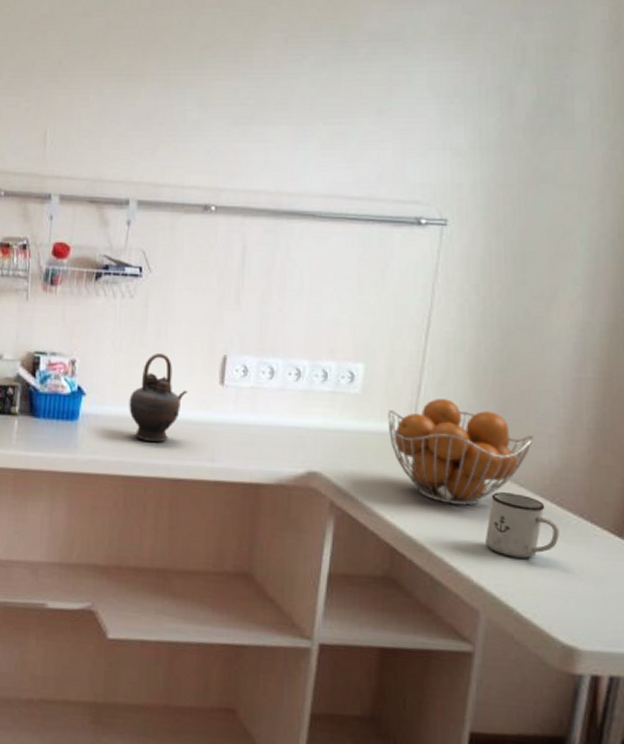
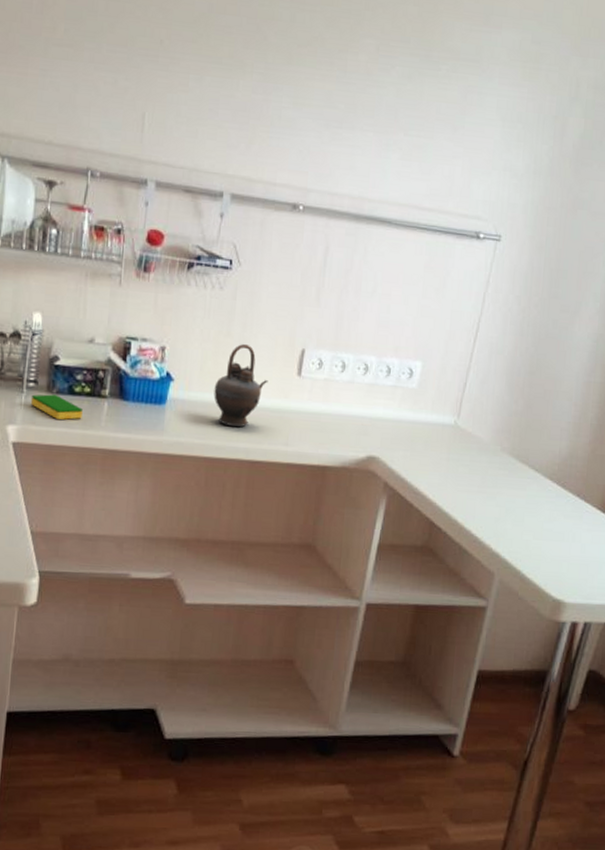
fruit basket: present [387,399,533,506] -> none [437,395,550,487]
mug: present [486,492,559,558] -> none [505,476,561,530]

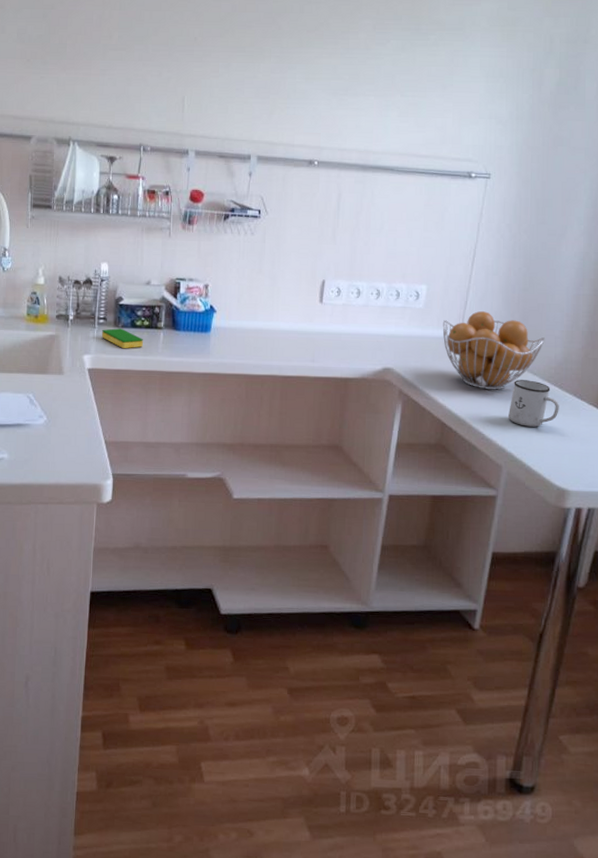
teapot: present [214,343,268,428] -> none [250,278,295,349]
fruit basket: none [437,395,550,487] -> present [442,311,545,390]
mug: none [505,476,561,530] -> present [508,380,559,427]

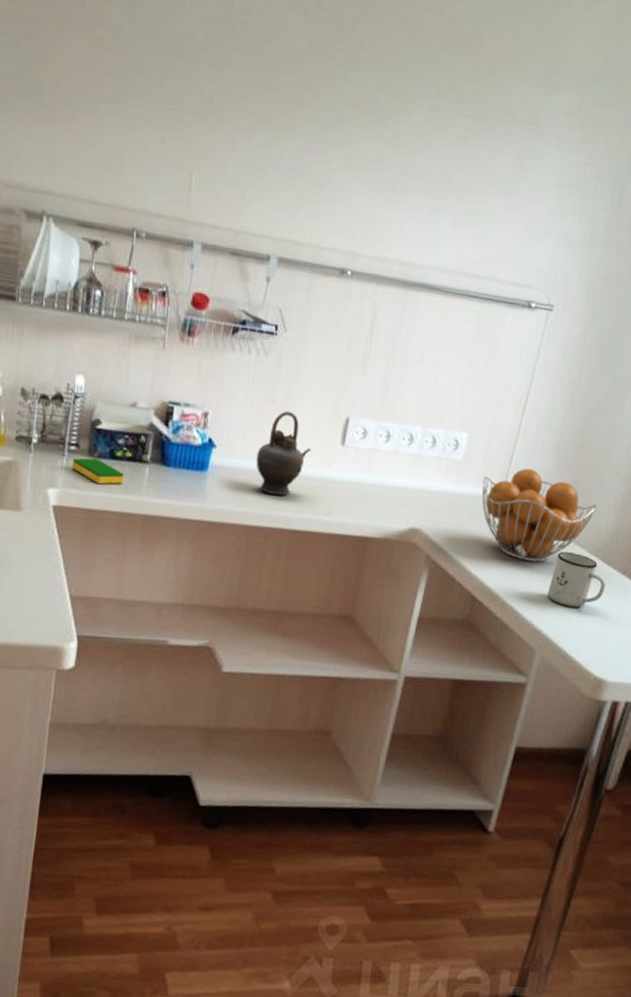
teapot: none [250,278,295,349] -> present [256,410,311,496]

